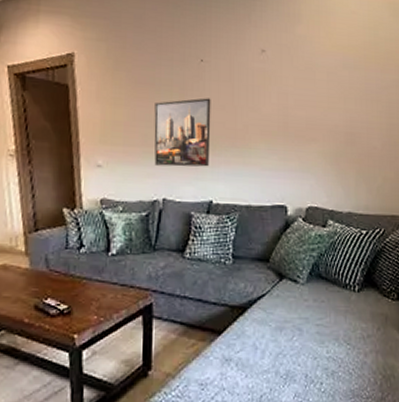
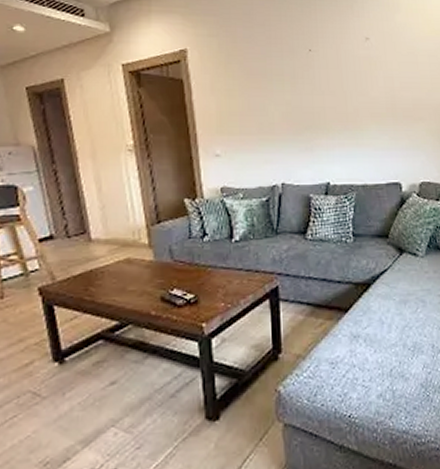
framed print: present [154,98,211,167] -> none [268,85,324,152]

